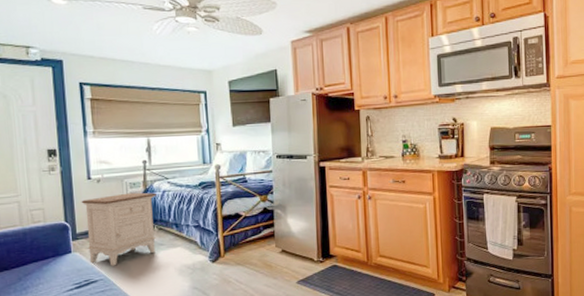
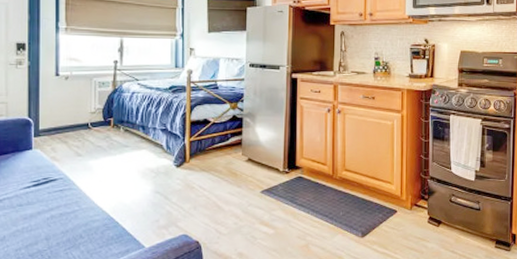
nightstand: present [81,192,157,266] -> none [47,92,125,165]

